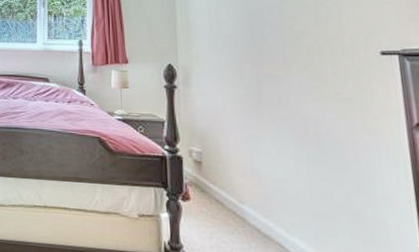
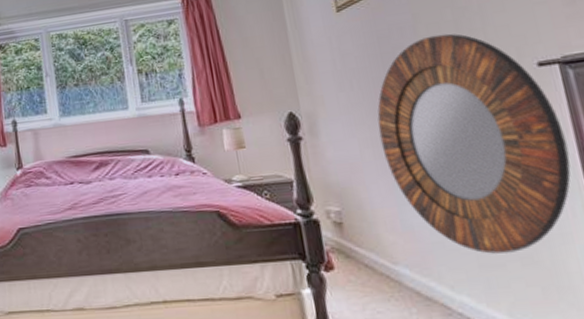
home mirror: none [241,17,399,208] -> present [377,33,571,254]

